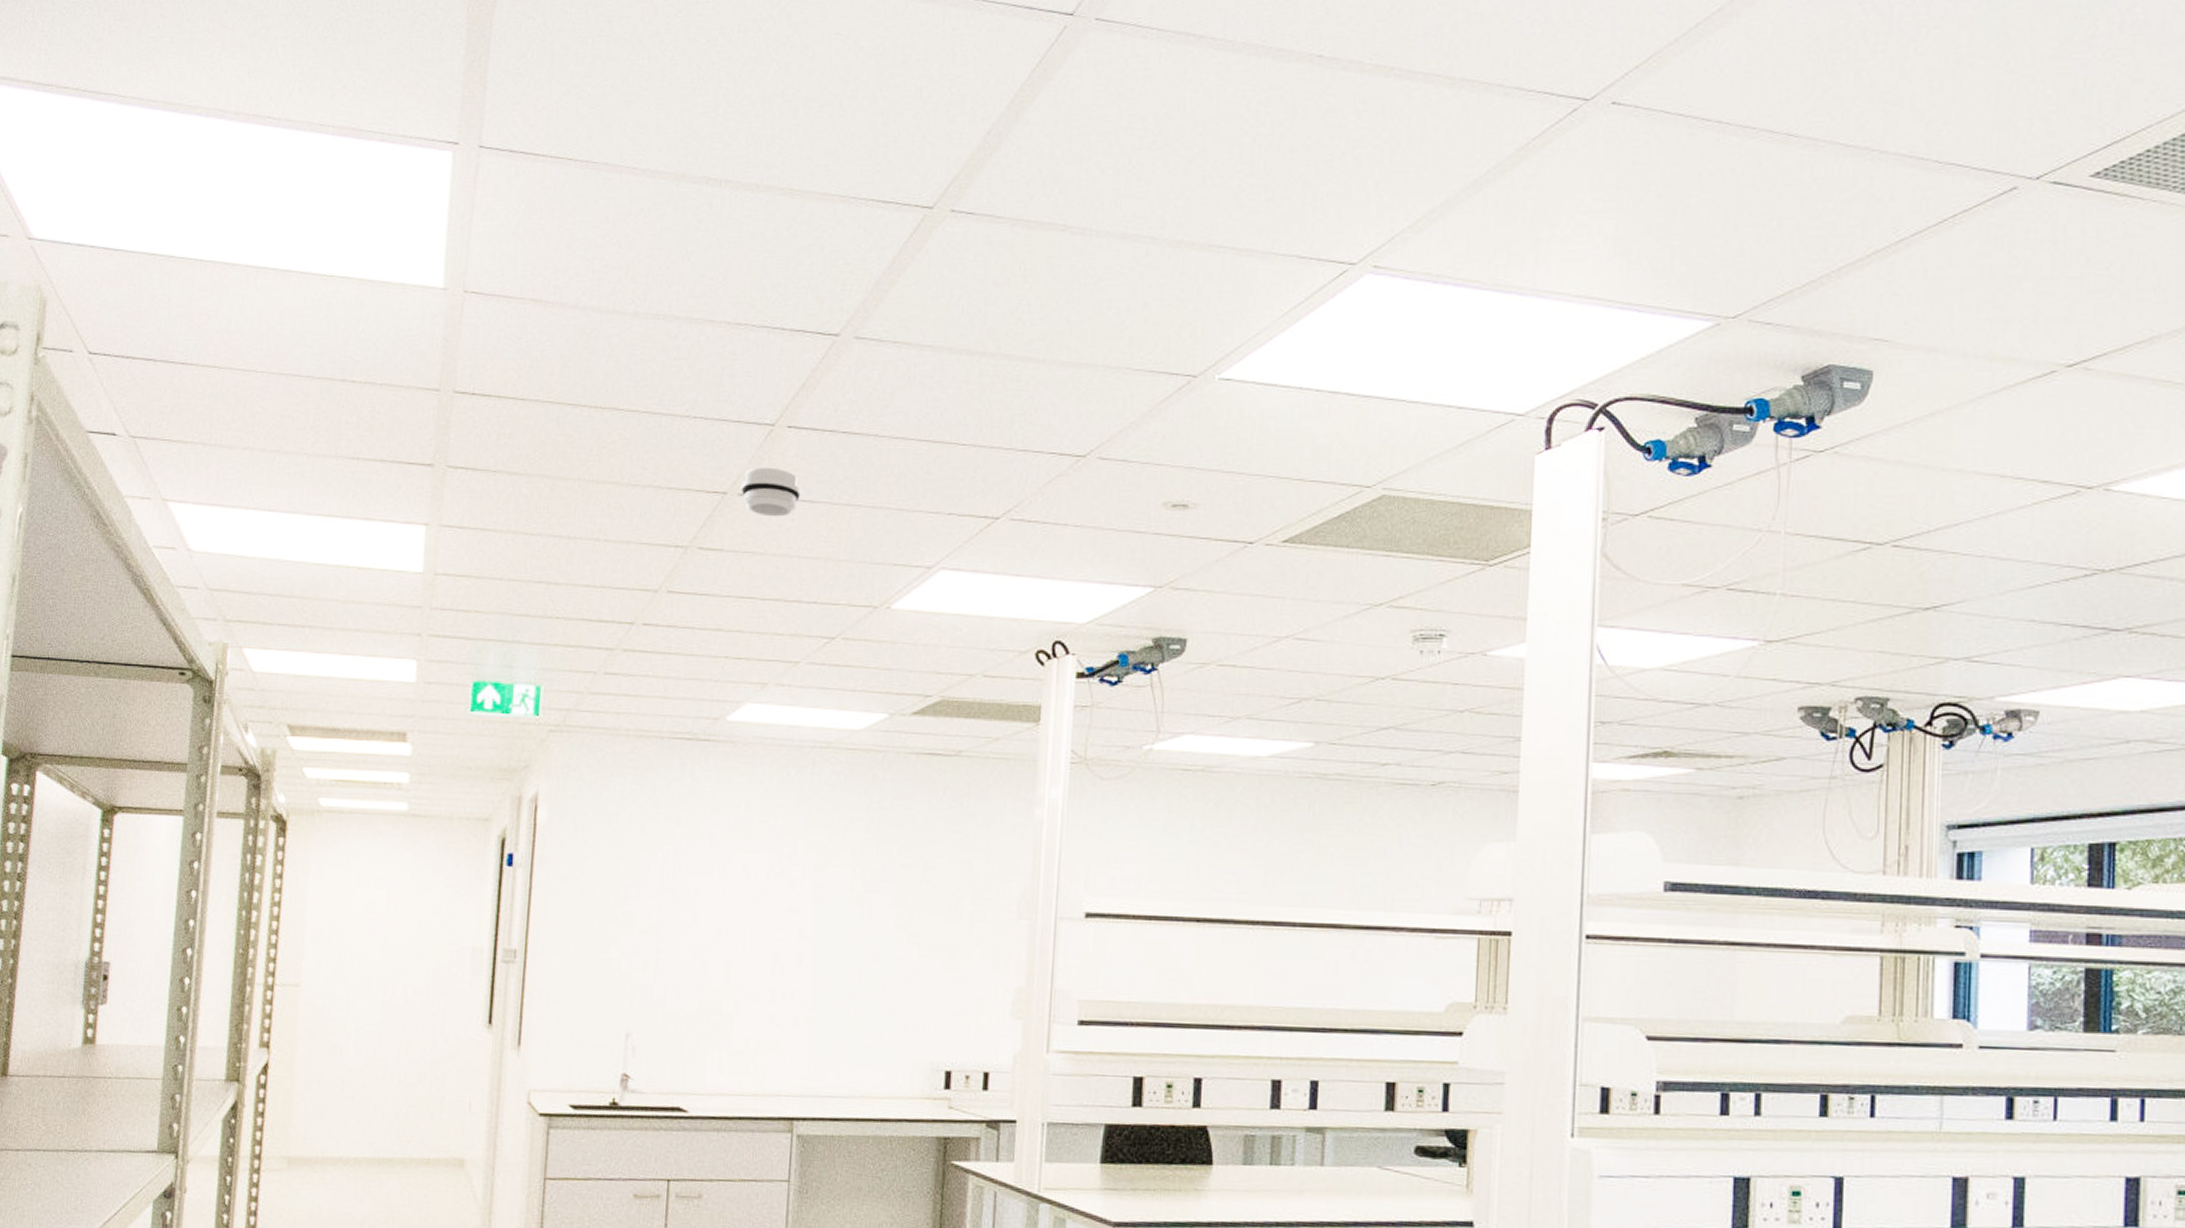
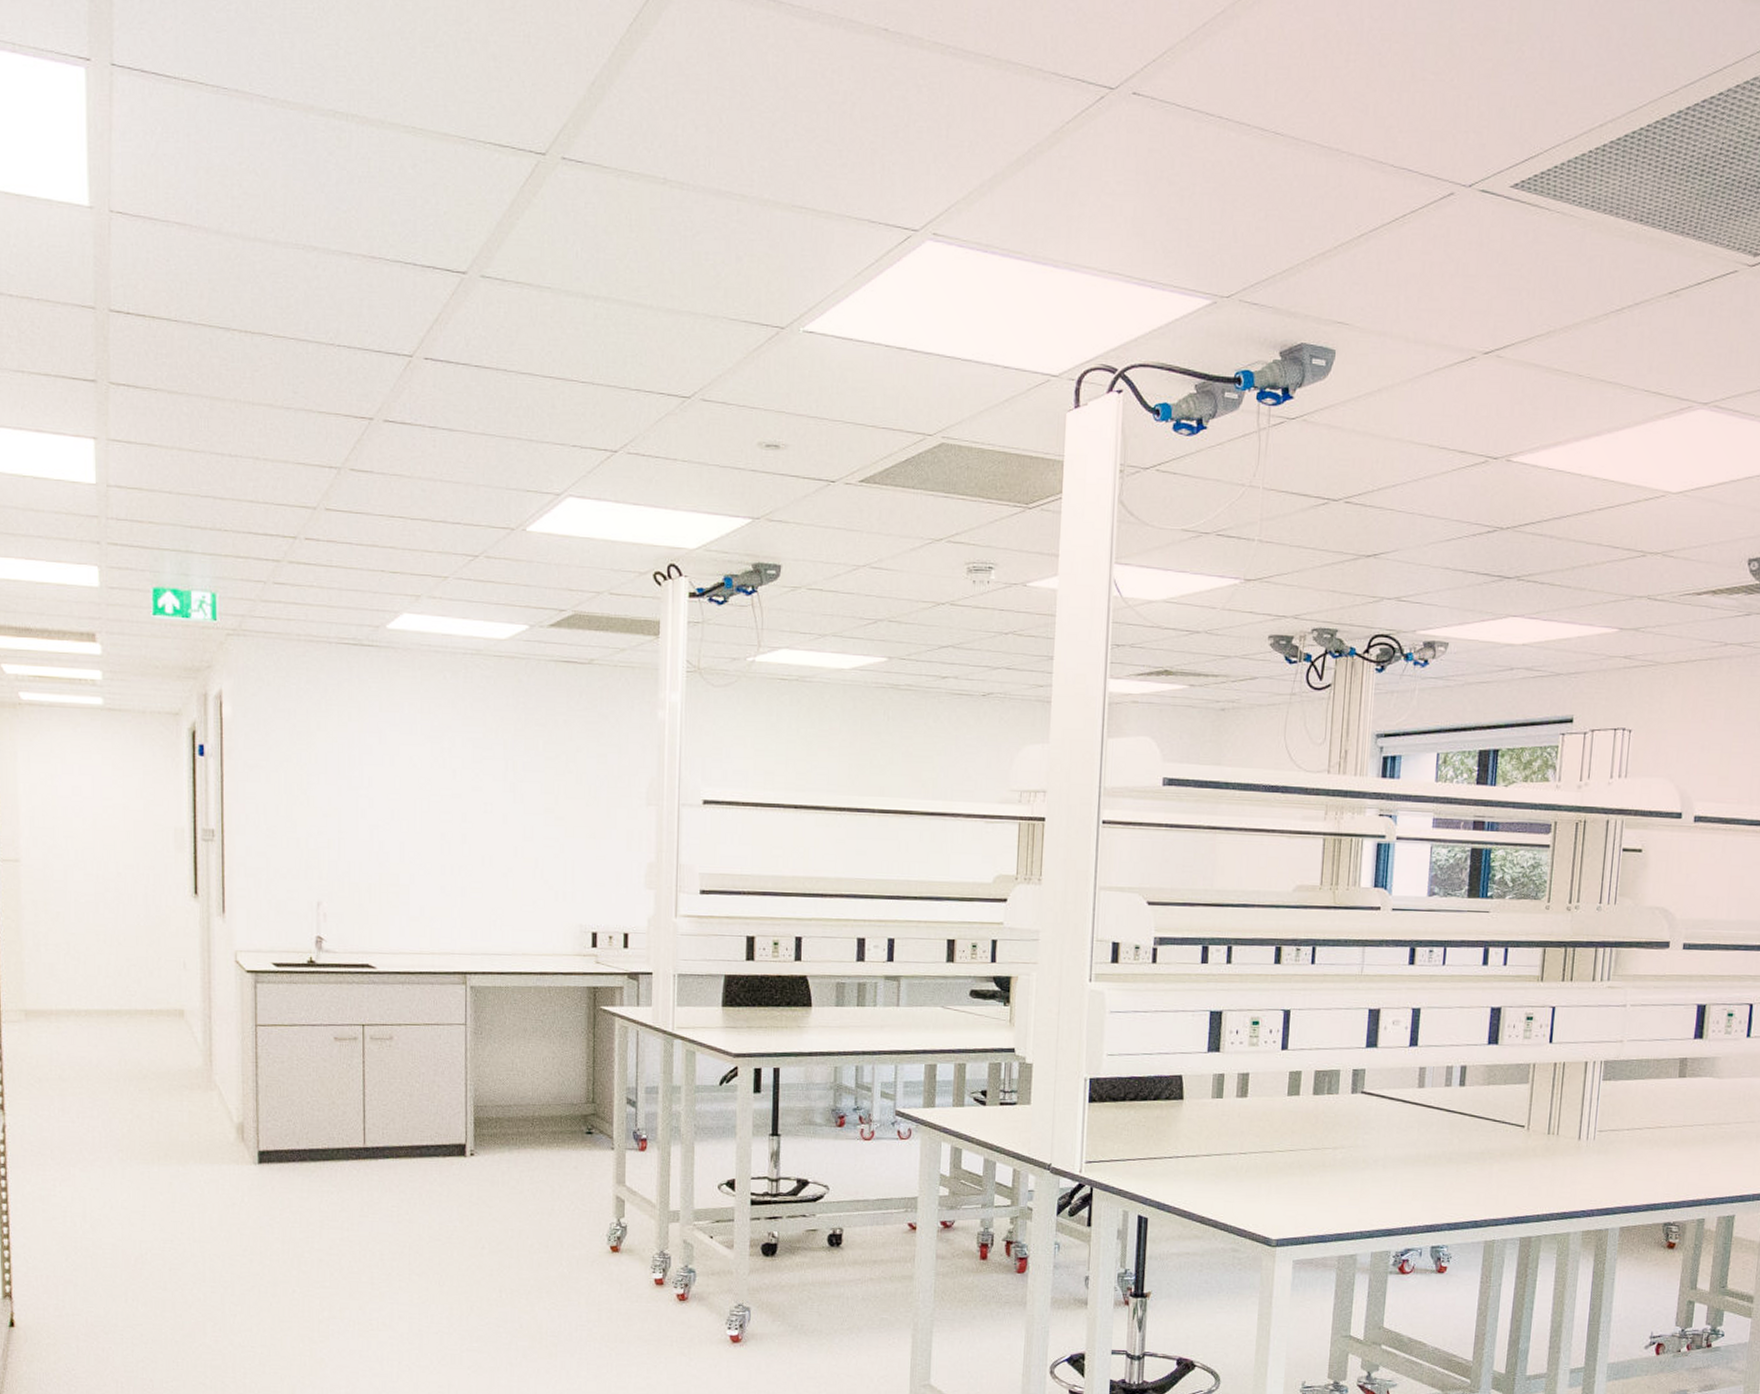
smoke detector: present [741,467,801,517] -> none [385,396,440,443]

